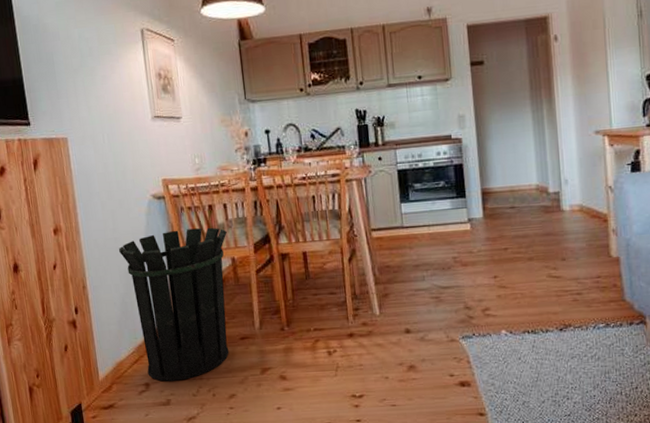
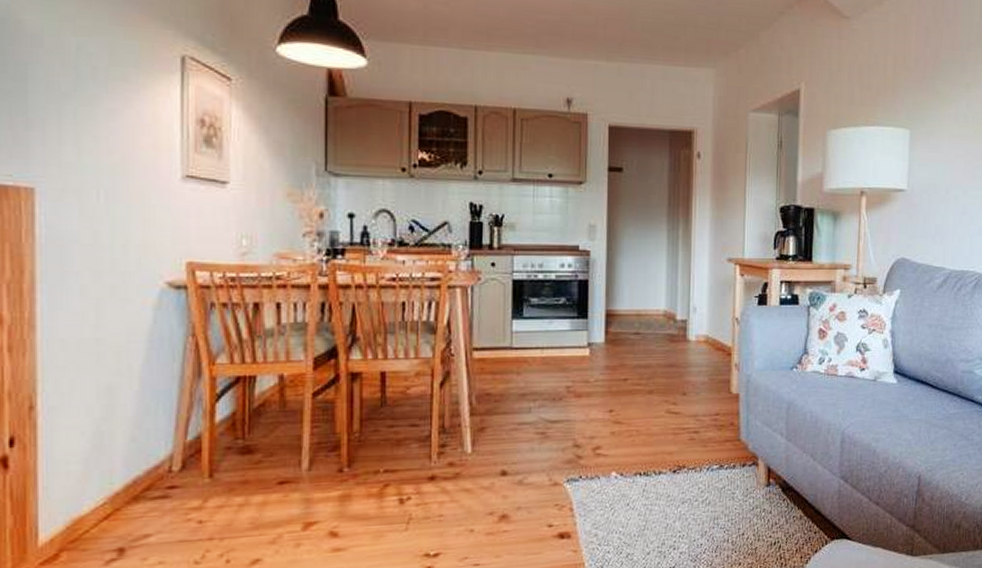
waste bin: present [119,227,229,382] -> none [101,332,276,545]

